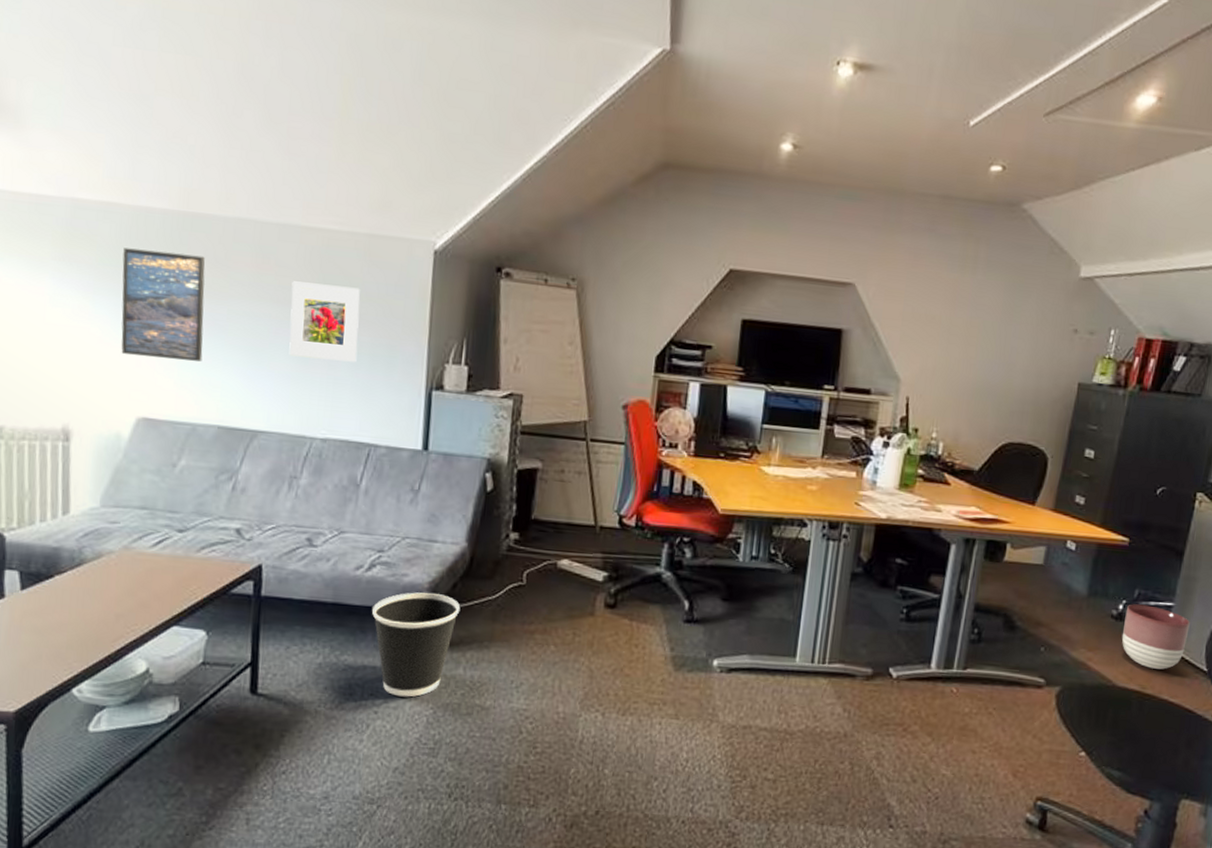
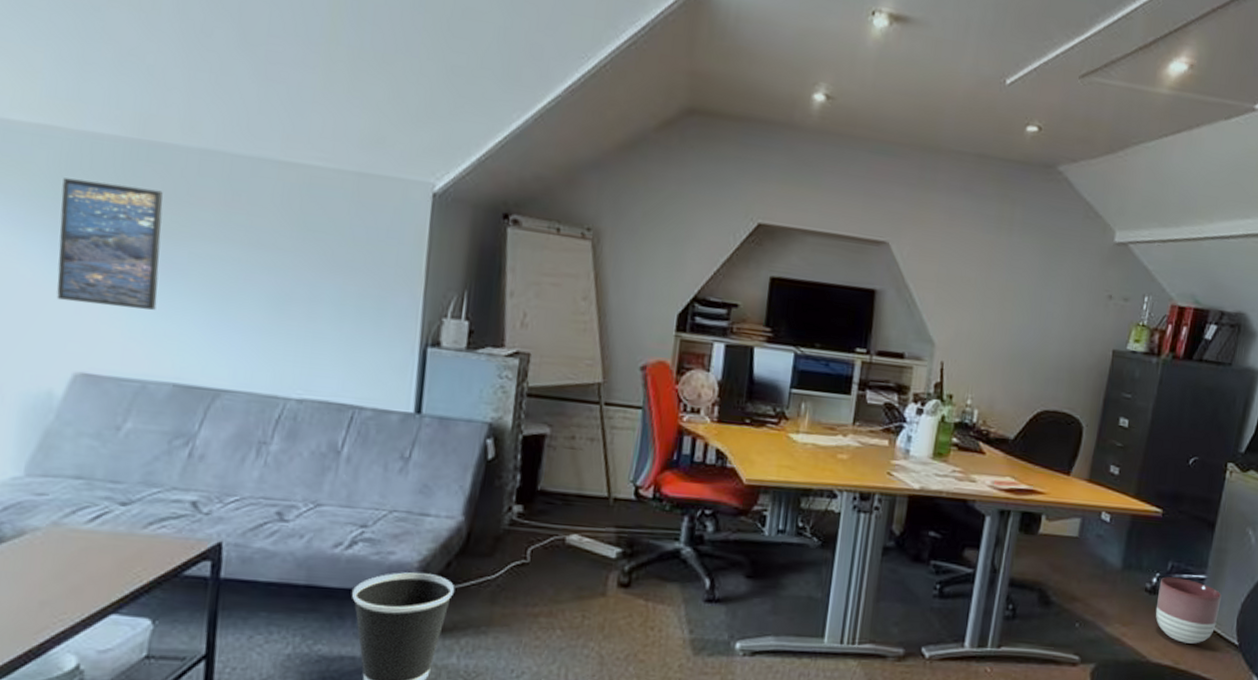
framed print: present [289,281,360,362] -> none [260,222,346,315]

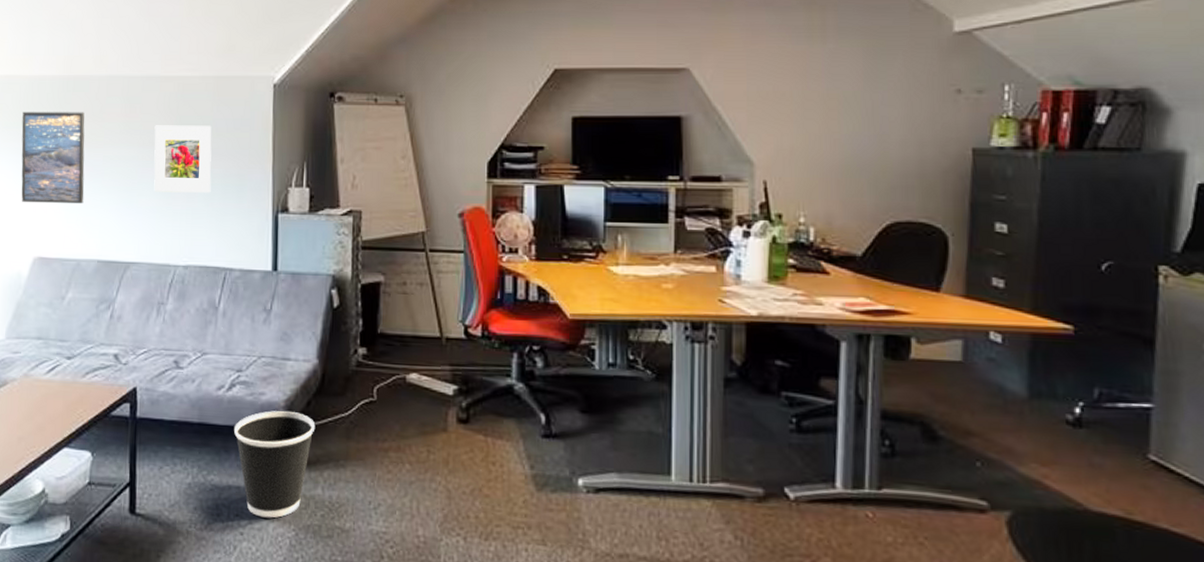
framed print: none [260,222,346,315] -> present [154,125,212,193]
planter: present [1155,577,1222,644] -> none [1085,406,1182,490]

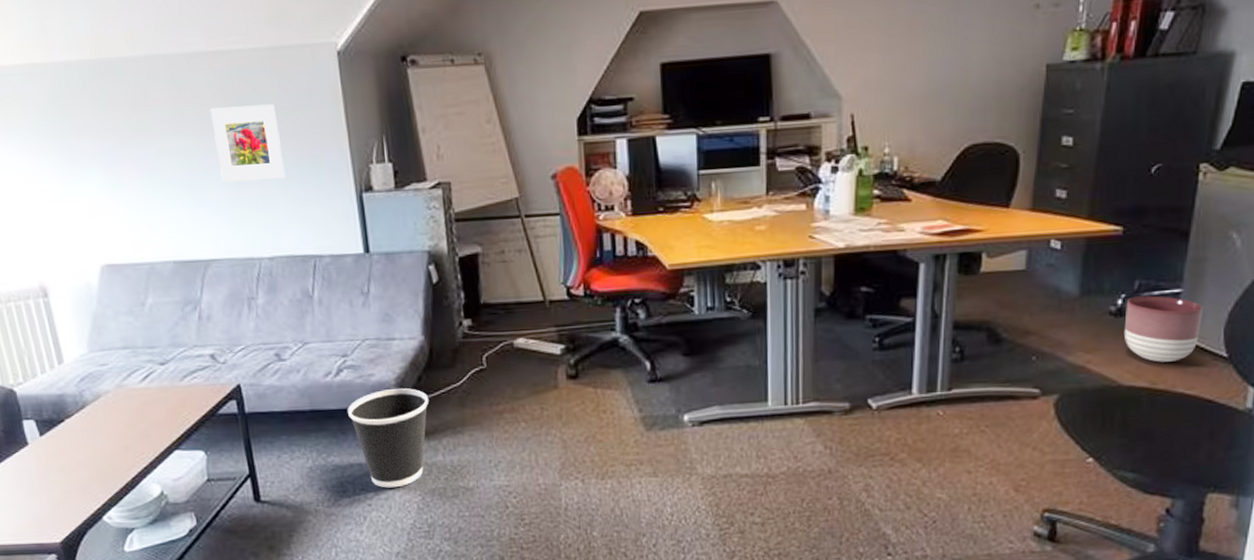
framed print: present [21,112,85,203] -> none [52,100,146,207]
planter: none [1085,406,1182,490] -> present [1123,295,1203,362]

